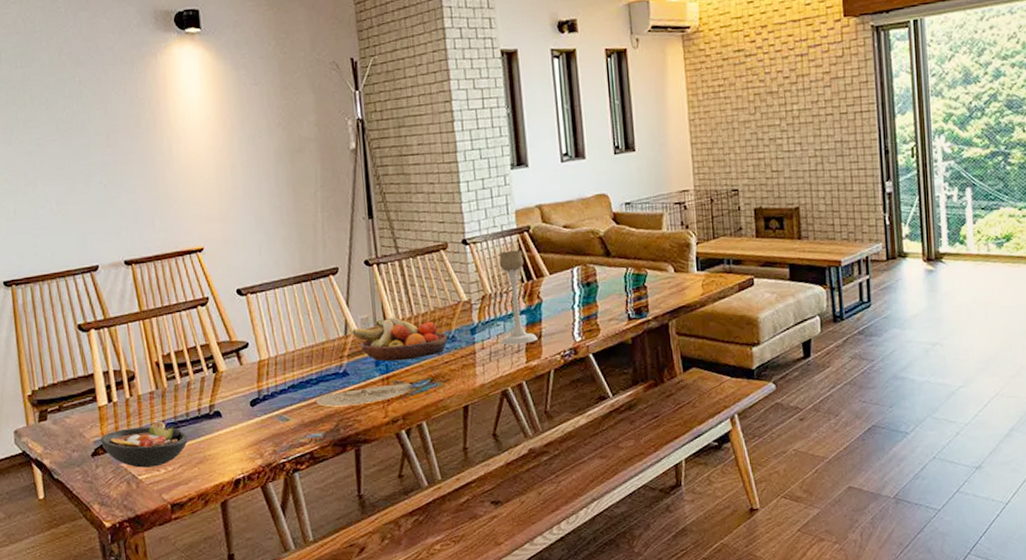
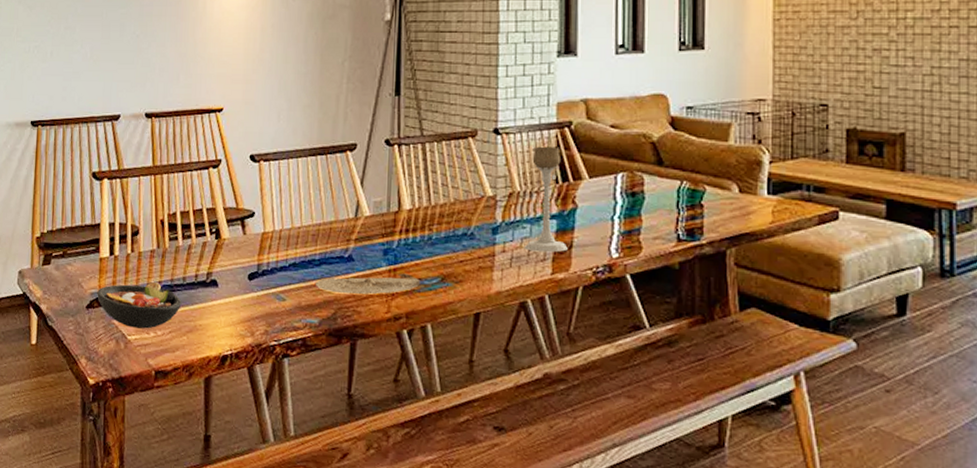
fruit bowl: present [352,317,448,362] -> none [363,204,466,254]

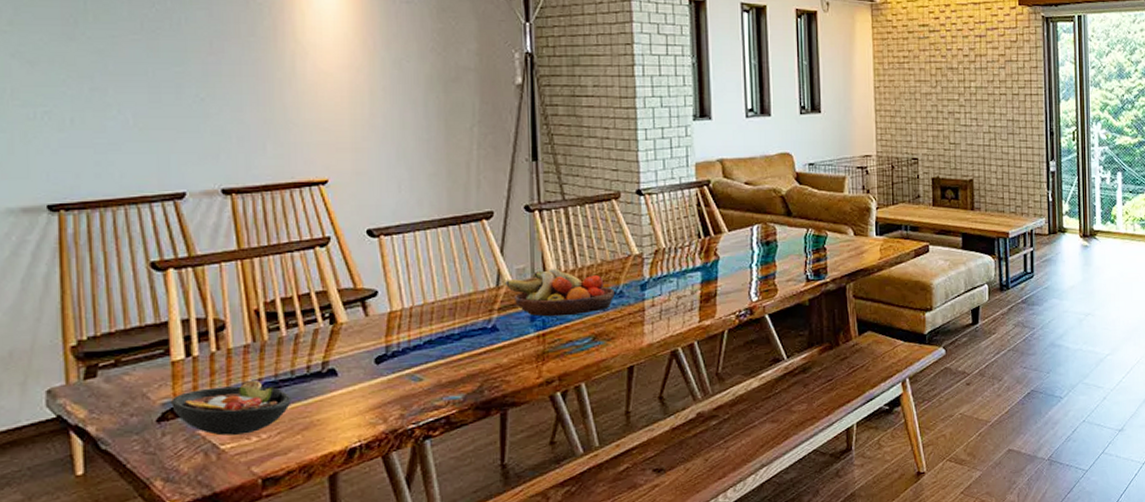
plate: present [316,273,421,295] -> none [457,337,572,366]
fruit bowl: none [363,204,466,254] -> present [506,268,615,317]
candle holder: present [525,146,568,253] -> none [673,204,713,303]

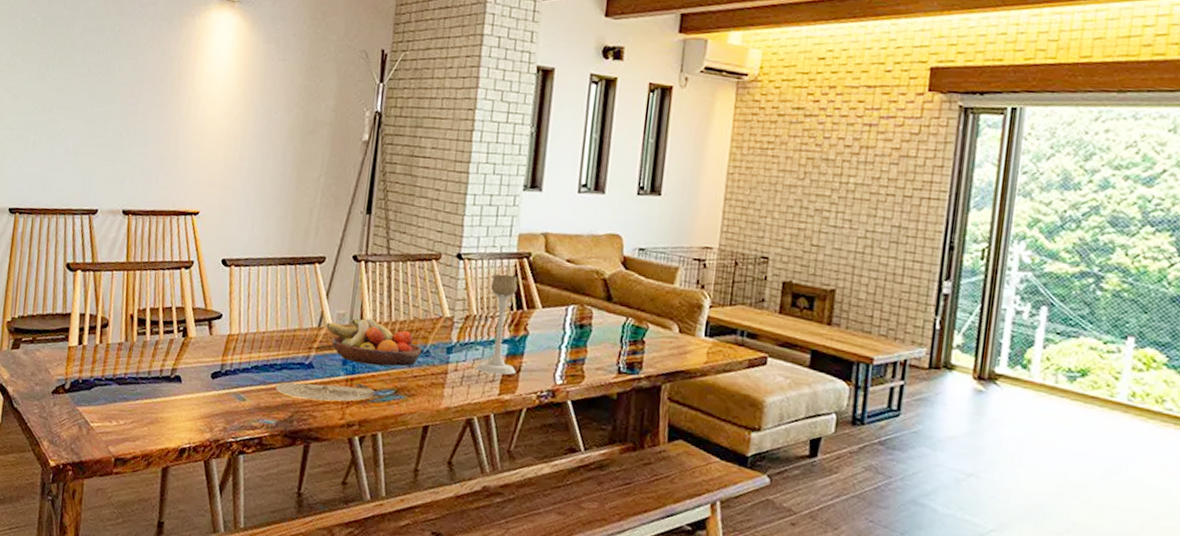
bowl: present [171,381,292,436] -> none [63,373,146,418]
plate: none [457,337,572,366] -> present [275,382,376,402]
candle holder: none [673,204,713,303] -> present [476,274,518,375]

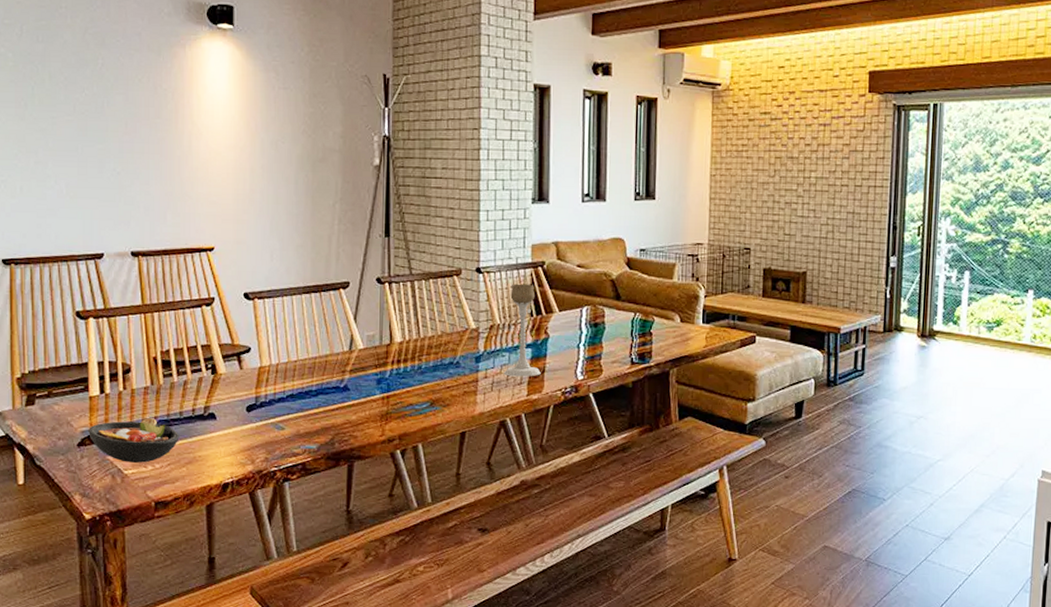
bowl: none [63,373,146,418] -> present [89,418,180,463]
plate: present [275,382,376,402] -> none [313,400,412,421]
fruit bowl: present [326,318,422,367] -> none [357,337,452,382]

